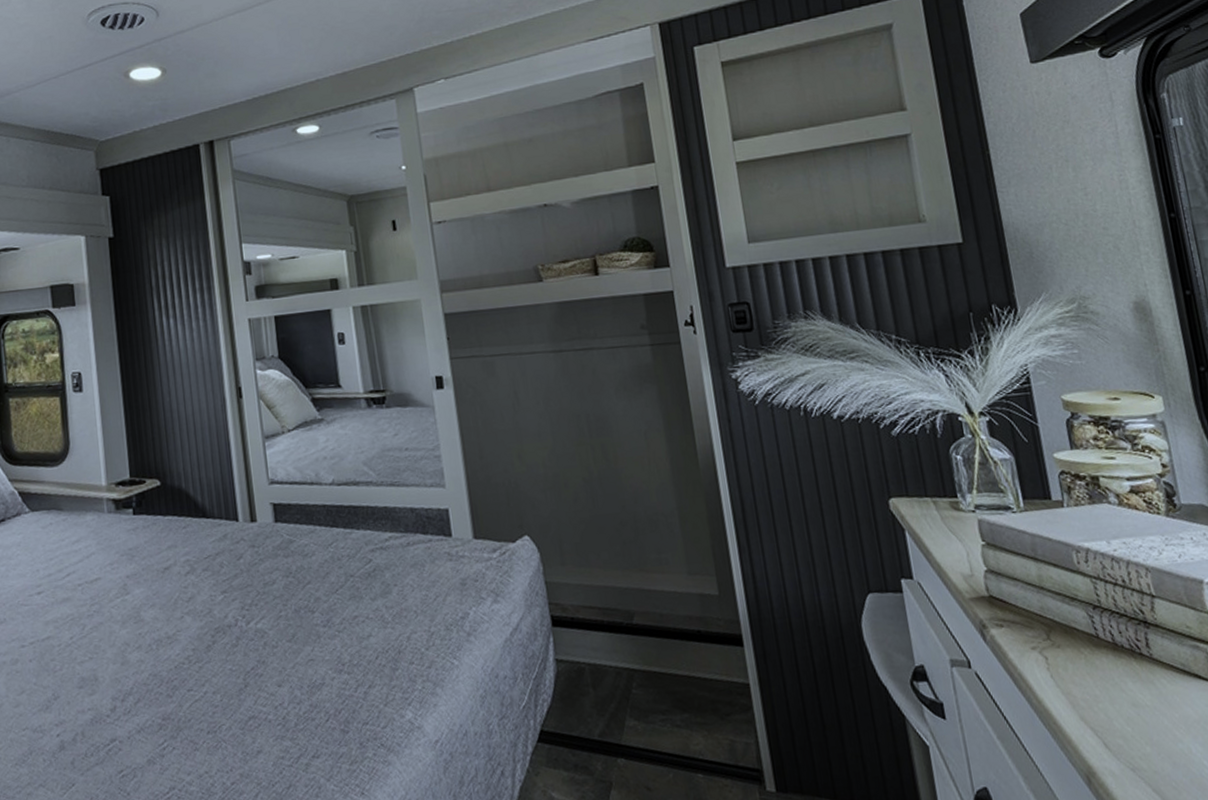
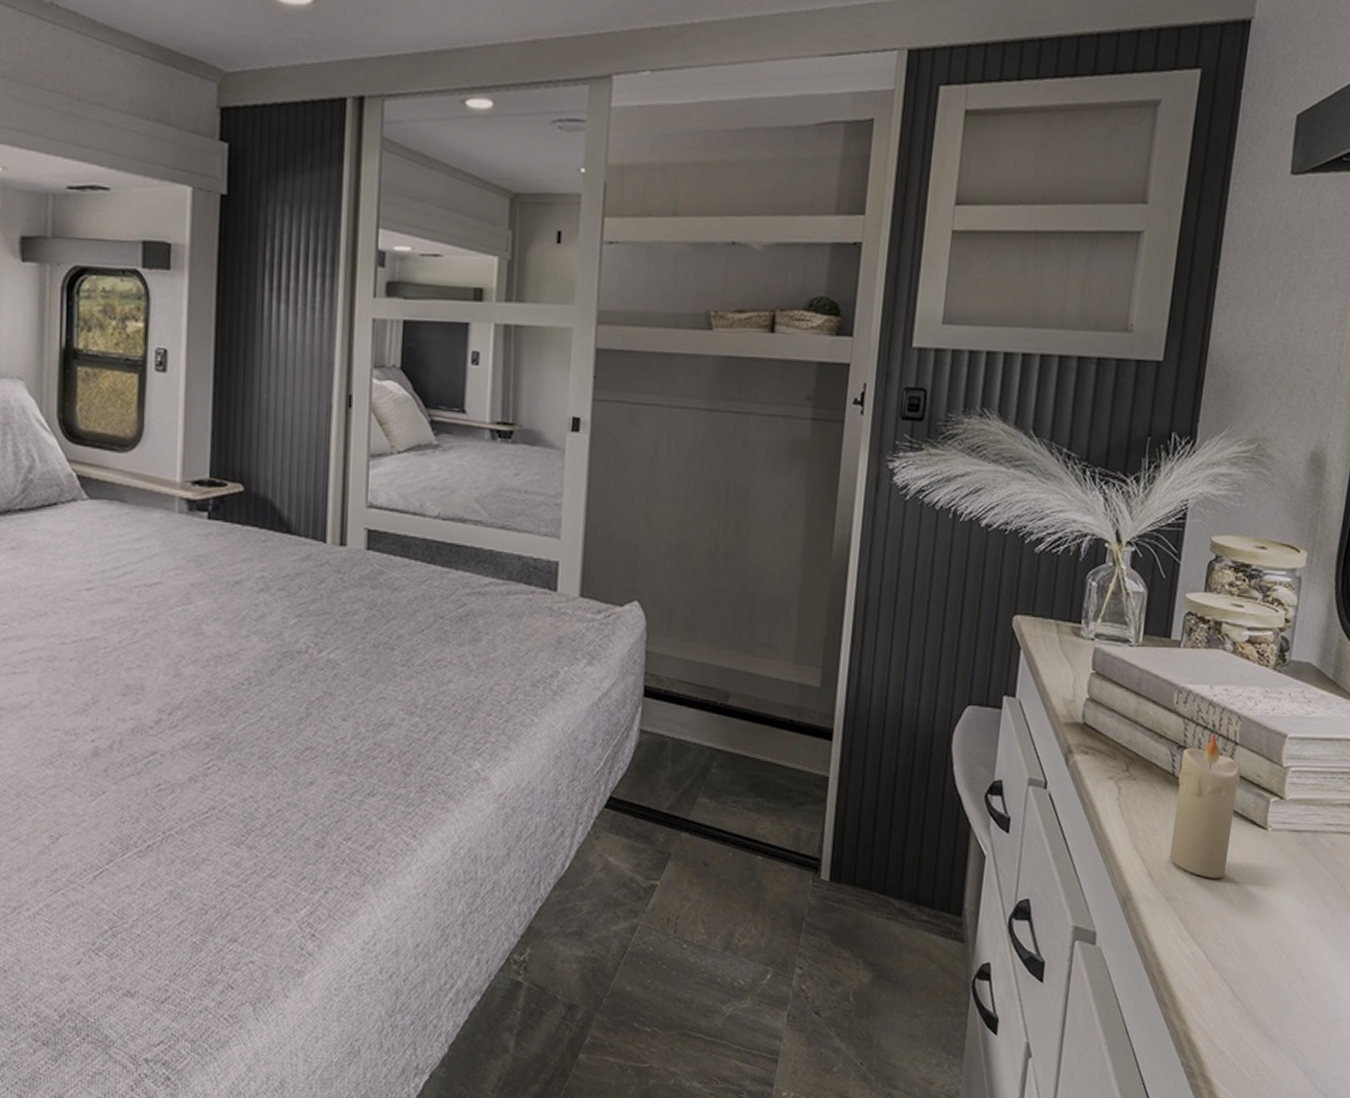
candle: none [1100,589,1186,742] -> present [1169,733,1241,878]

